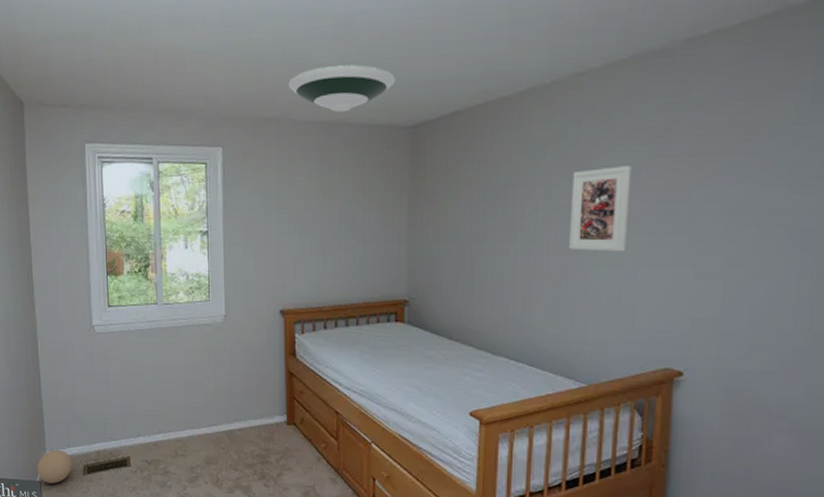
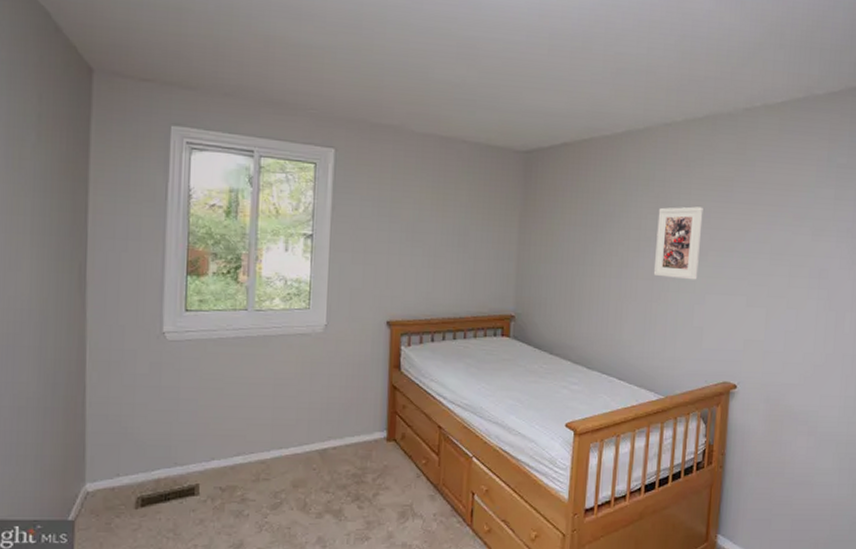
ball: present [37,449,72,484] -> none [70,479,121,522]
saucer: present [288,64,396,113] -> none [408,83,513,130]

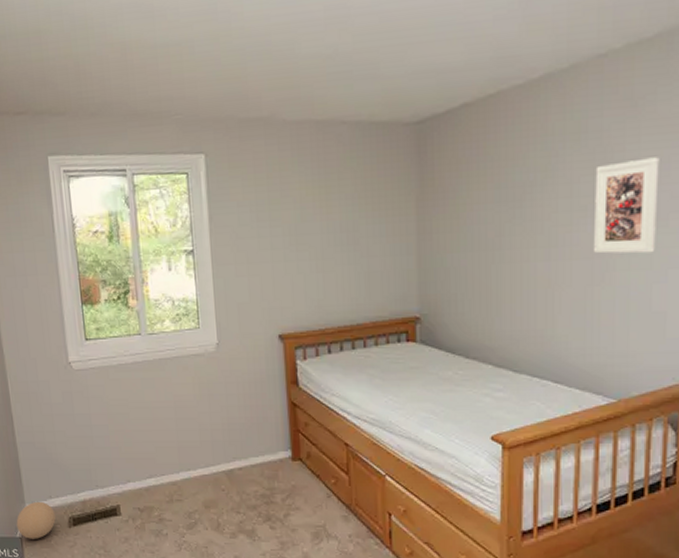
ball: none [70,479,121,522] -> present [16,501,56,539]

